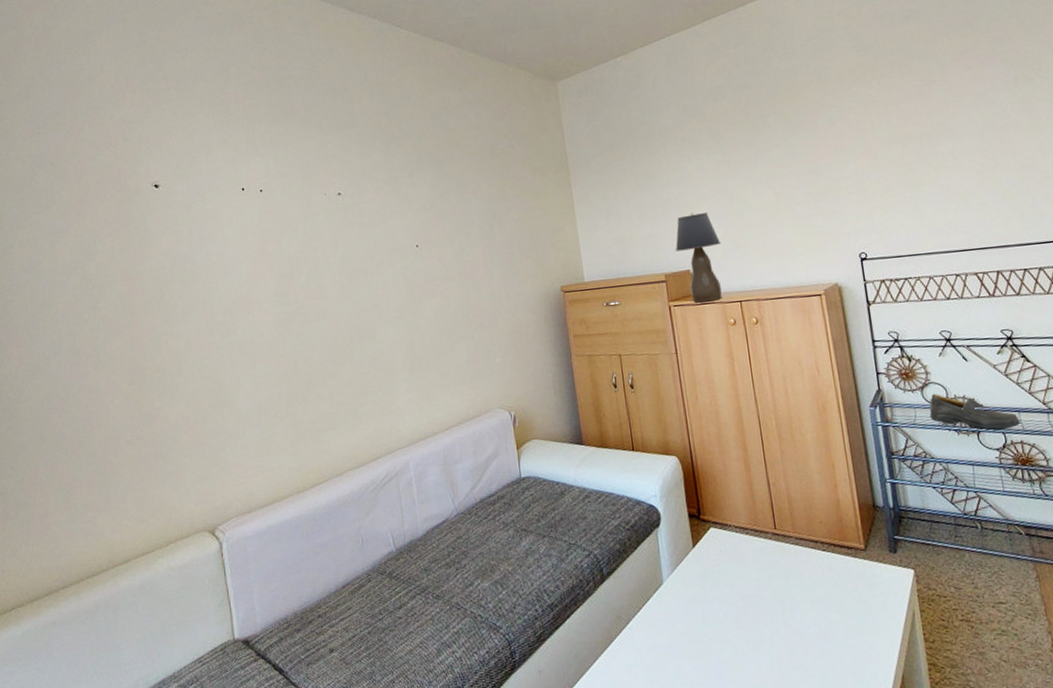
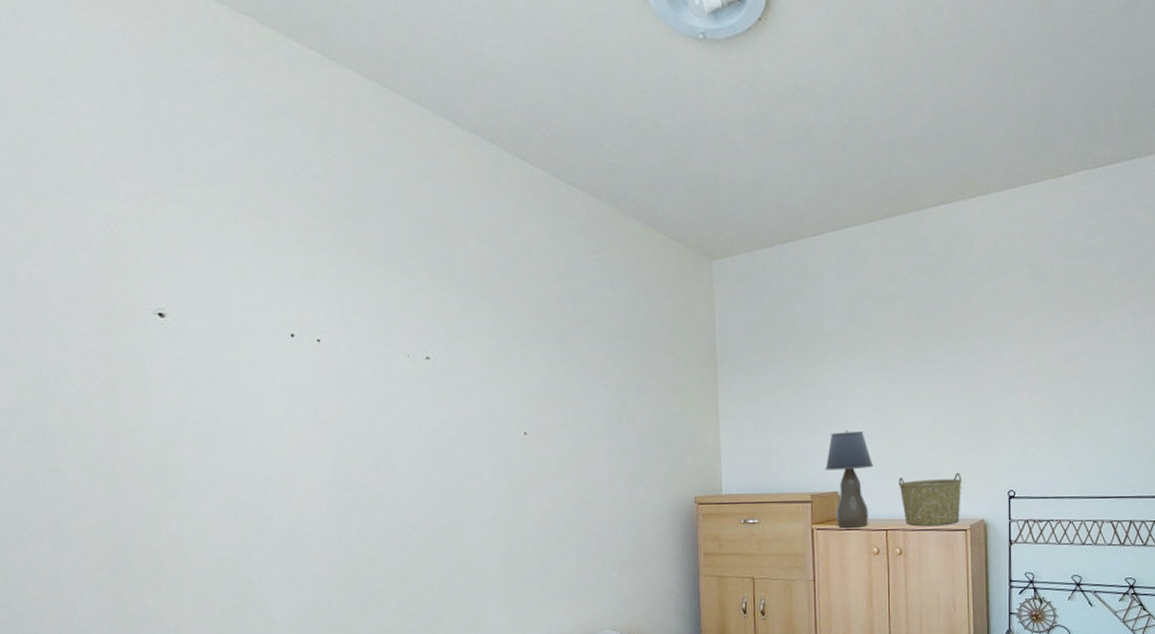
basket: none [747,240,813,295] -> present [899,472,962,527]

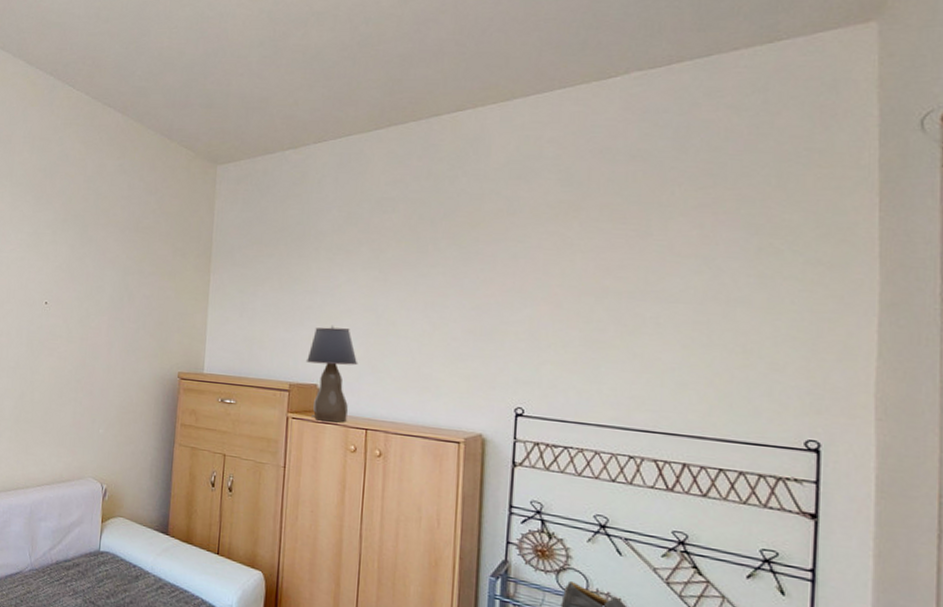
basket: present [899,472,962,527] -> none [384,378,459,434]

